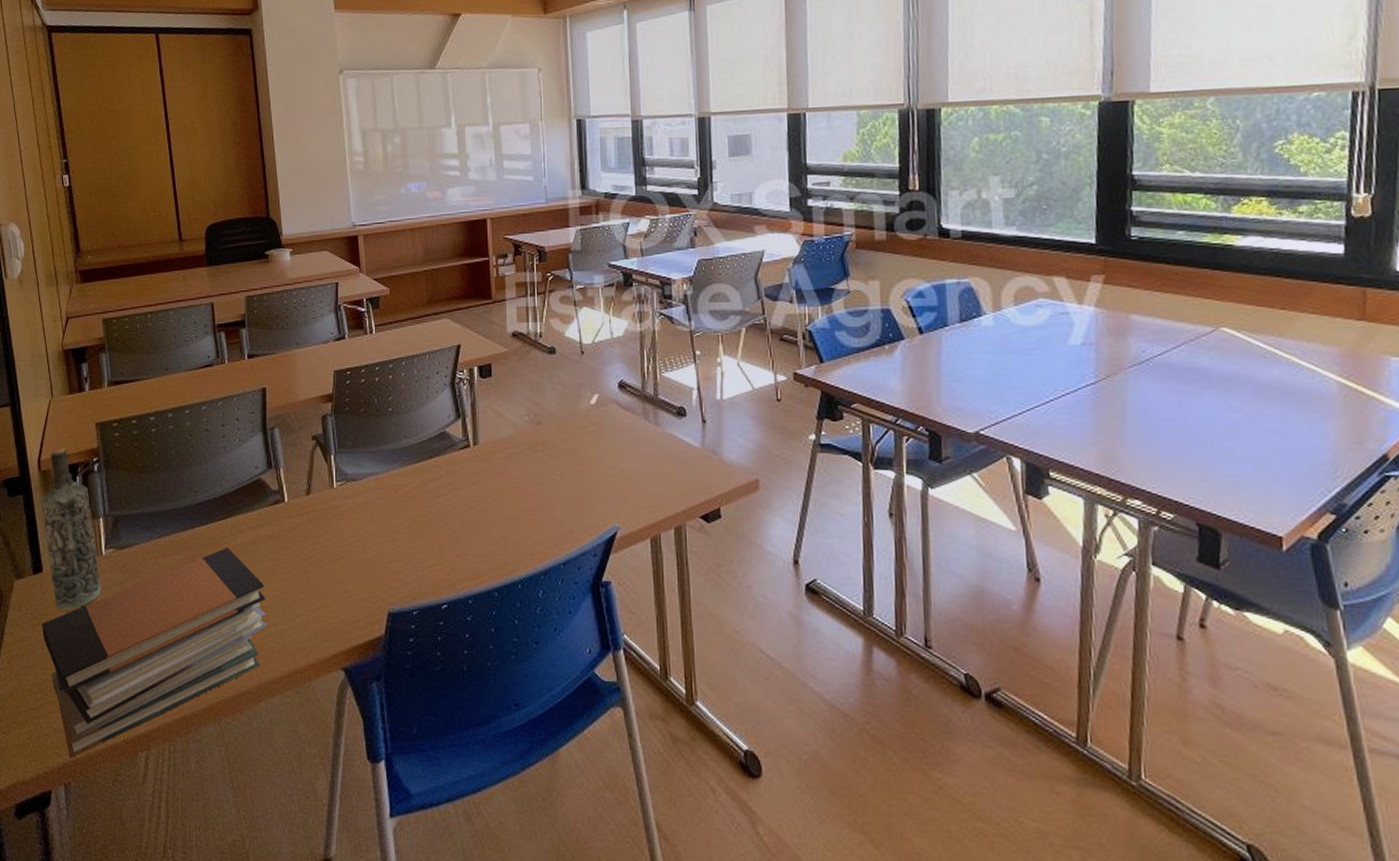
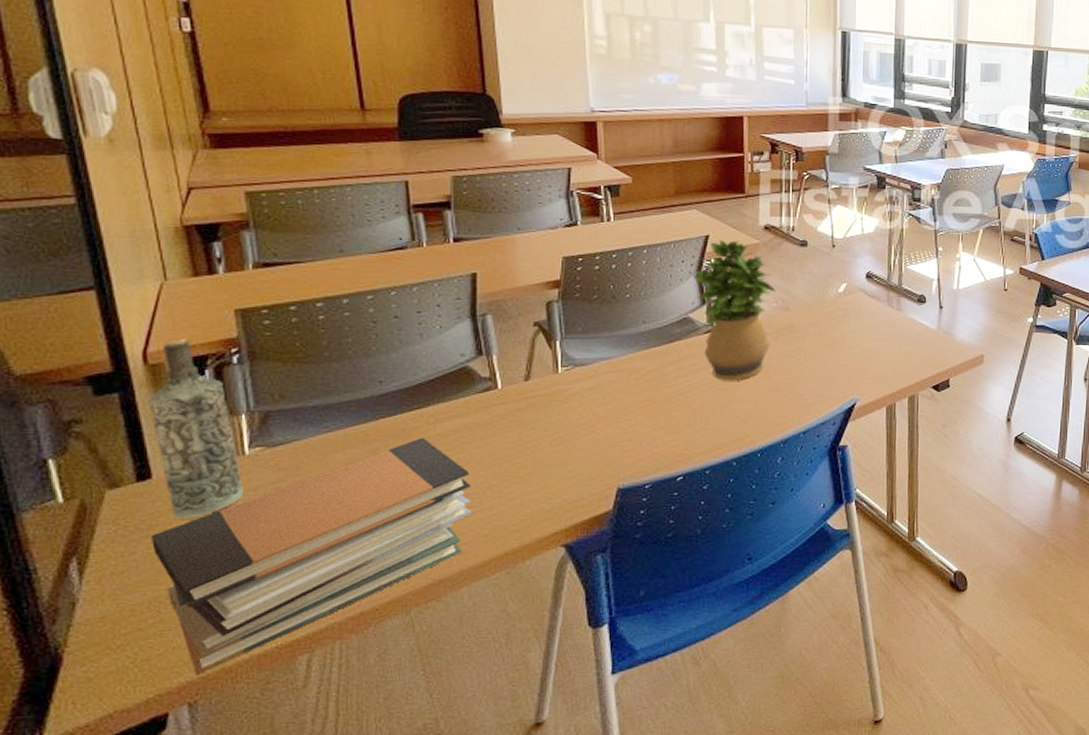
potted plant: none [448,349,528,502] -> present [694,240,776,381]

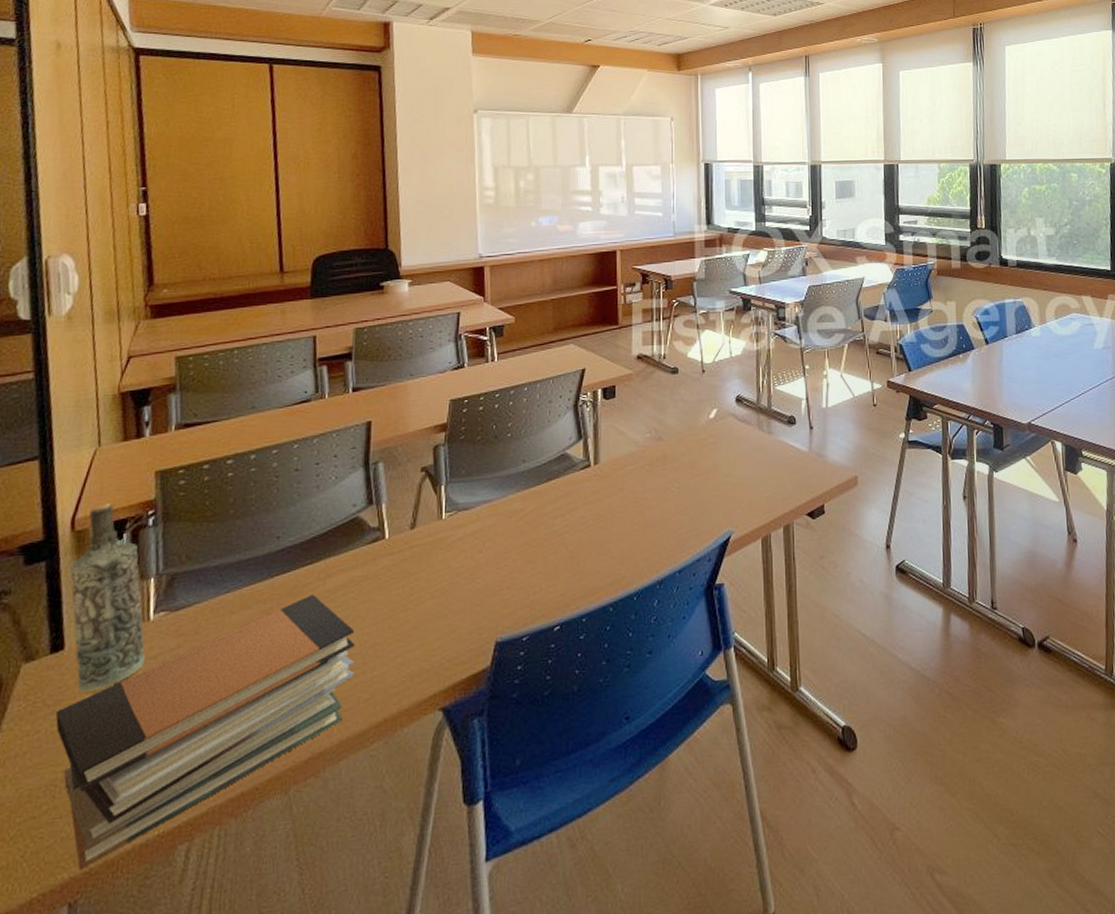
potted plant: present [694,240,776,381] -> none [571,372,650,519]

